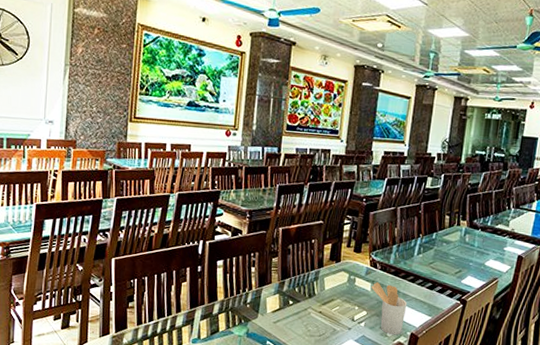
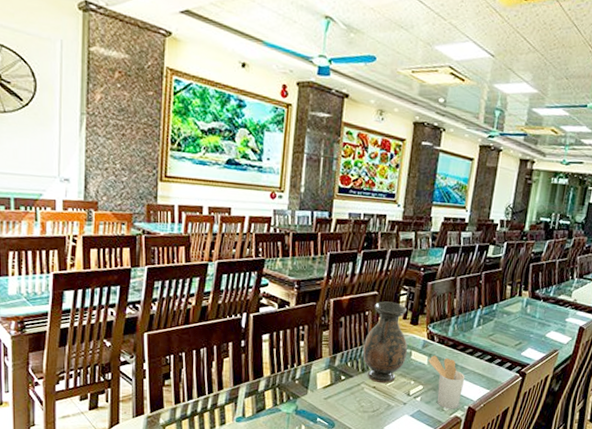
vase: none [309,230,351,309] -> present [363,301,408,384]

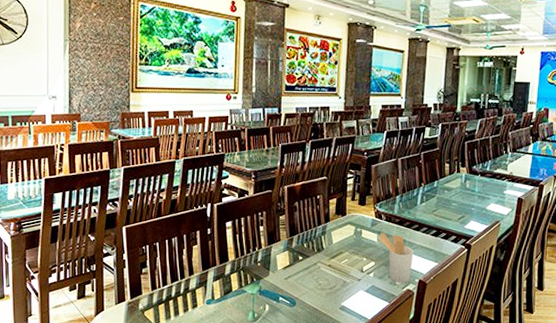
vase: present [363,301,408,384] -> none [317,185,357,262]

